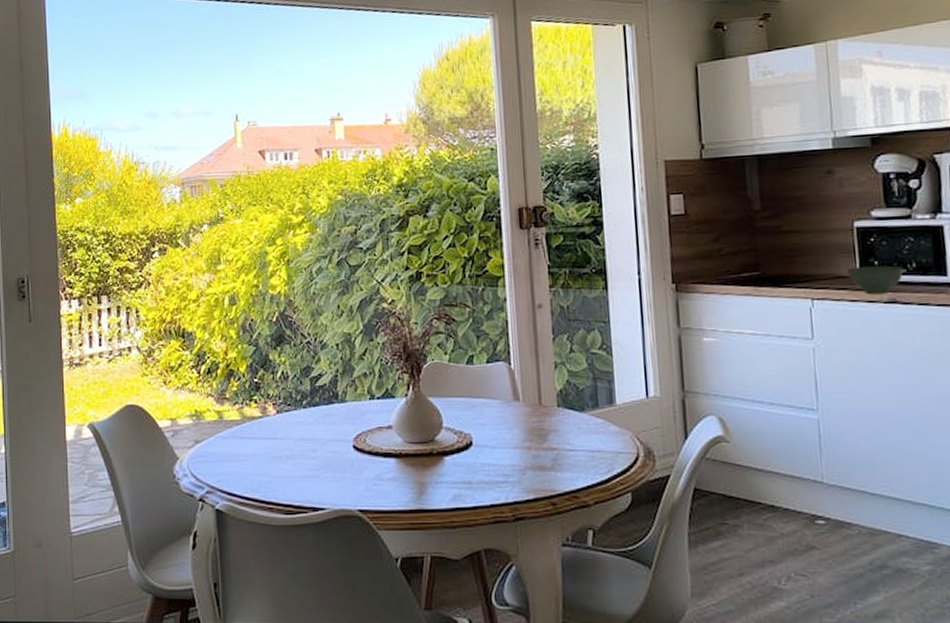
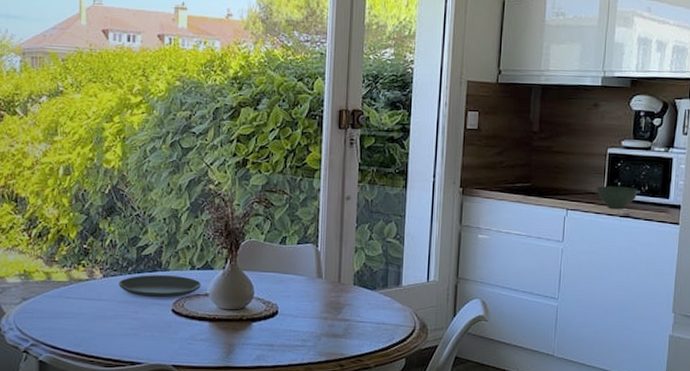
plate: none [294,407,383,434] -> present [119,275,201,298]

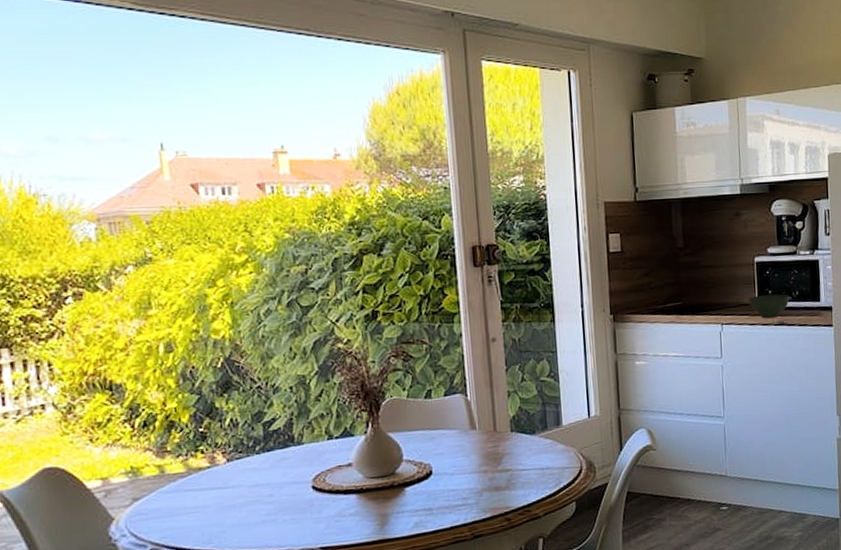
plate: present [119,275,201,298] -> none [246,448,342,477]

